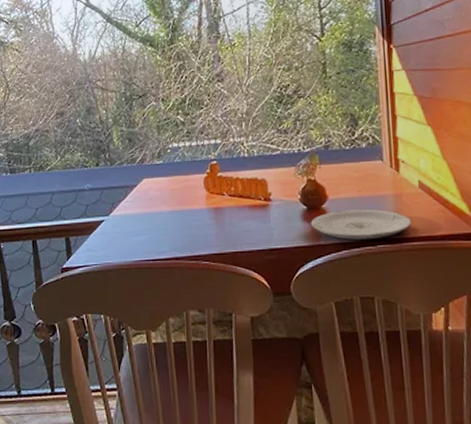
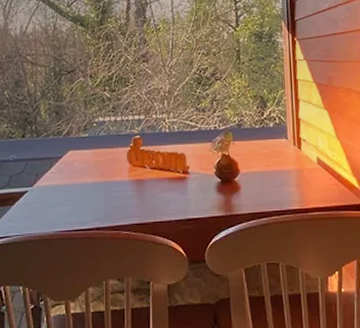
plate: present [310,209,412,240] -> none [224,182,311,211]

